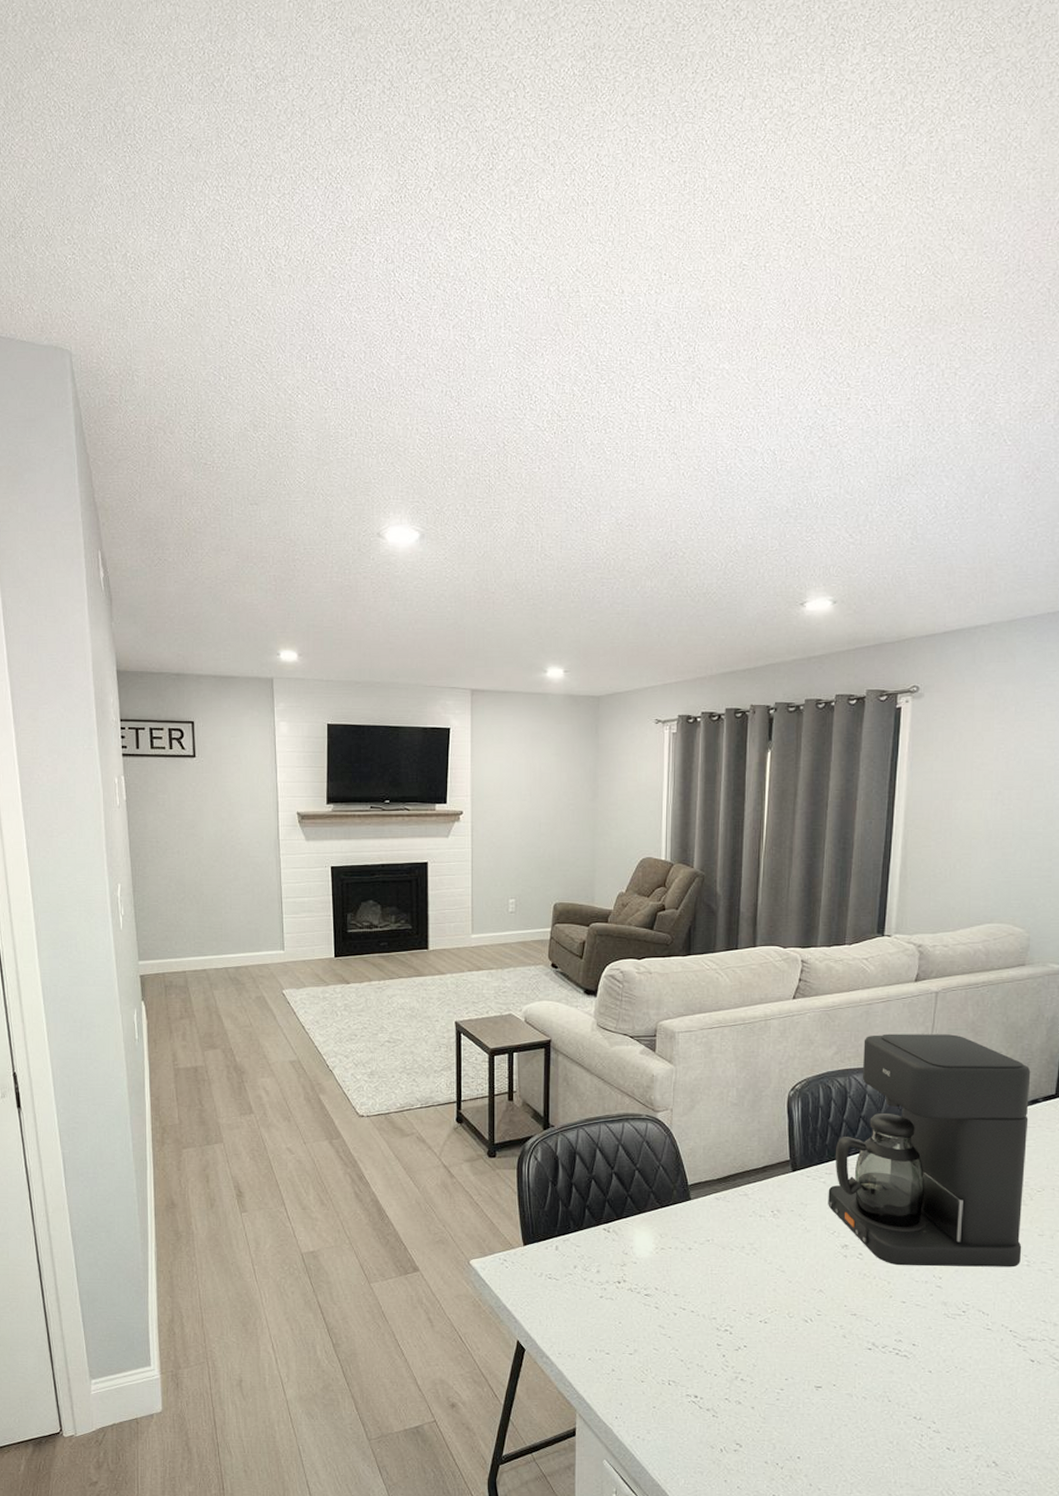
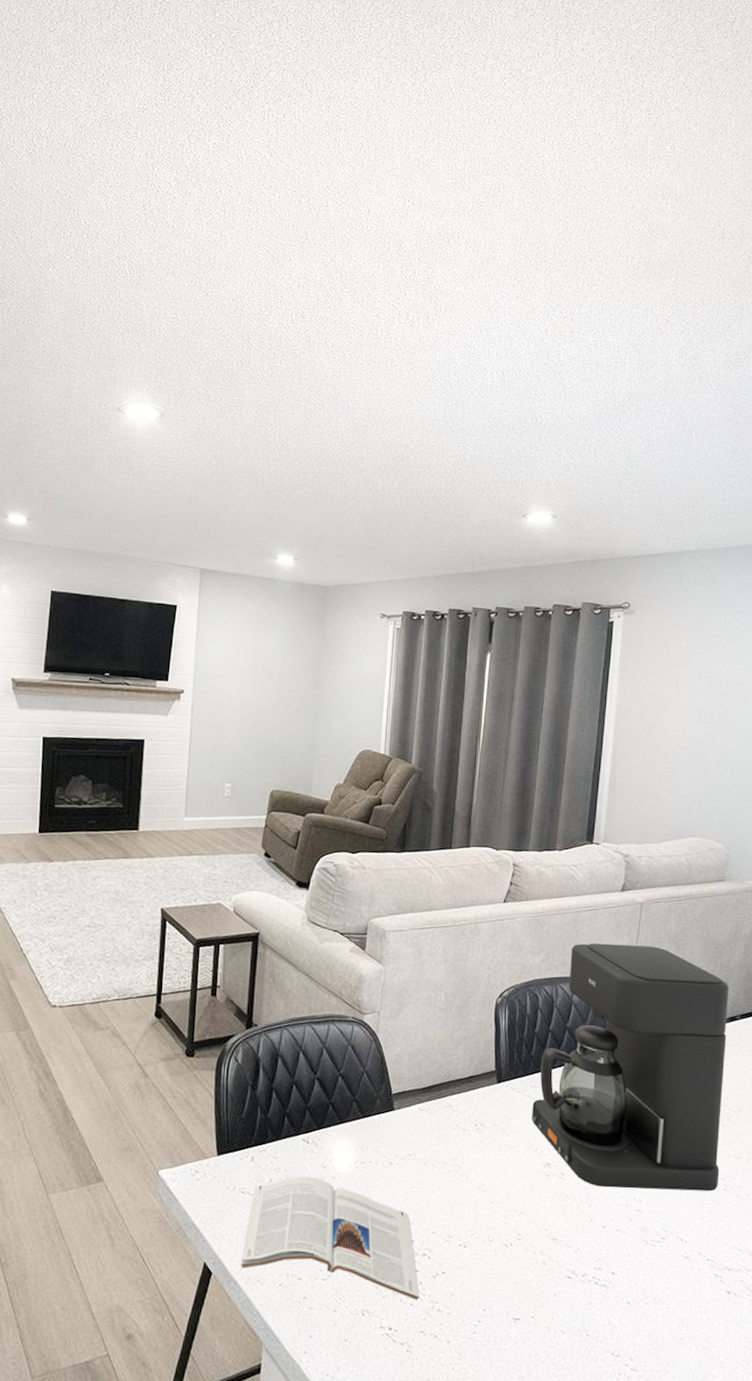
magazine: none [551,1262,723,1371] -> present [240,1176,419,1300]

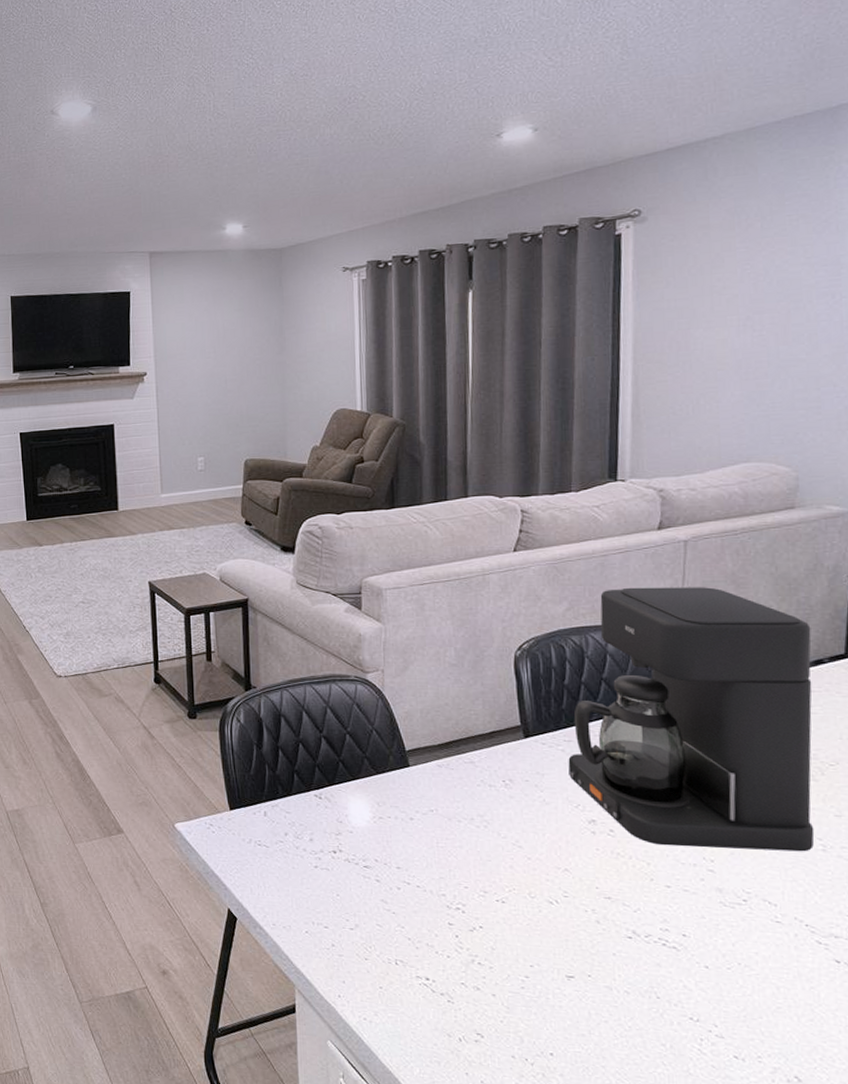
magazine: present [240,1176,419,1300] -> none [264,830,456,953]

